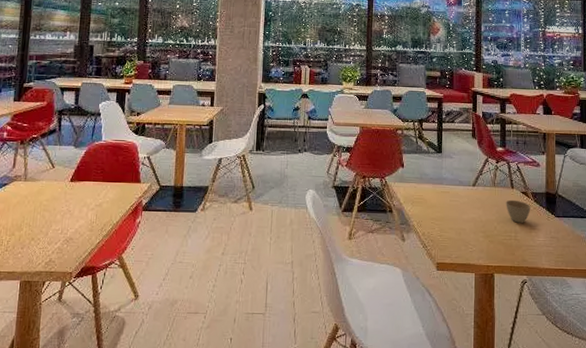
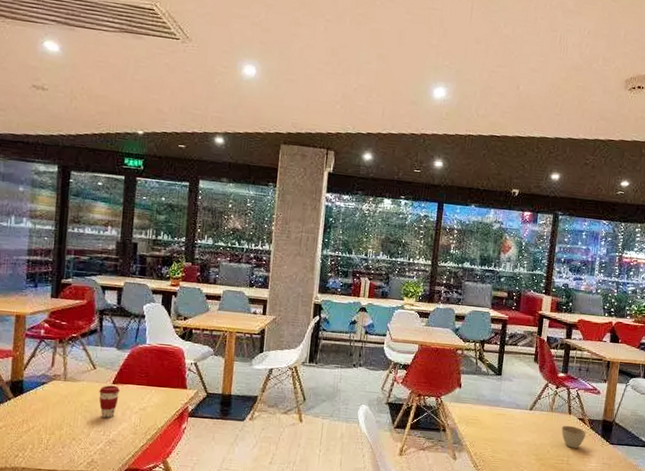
coffee cup: none [57,183,77,216] -> present [99,385,120,418]

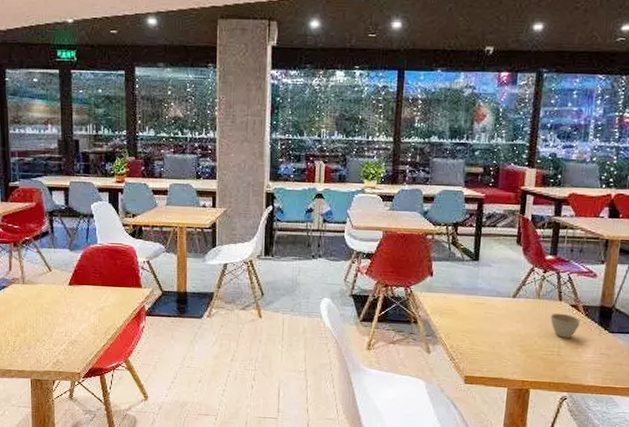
coffee cup: present [99,385,120,418] -> none [57,287,76,319]

